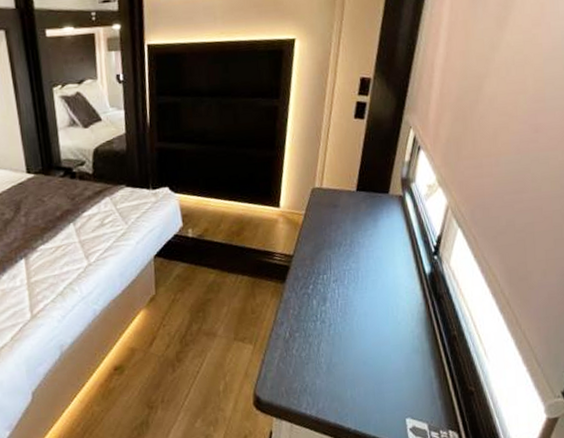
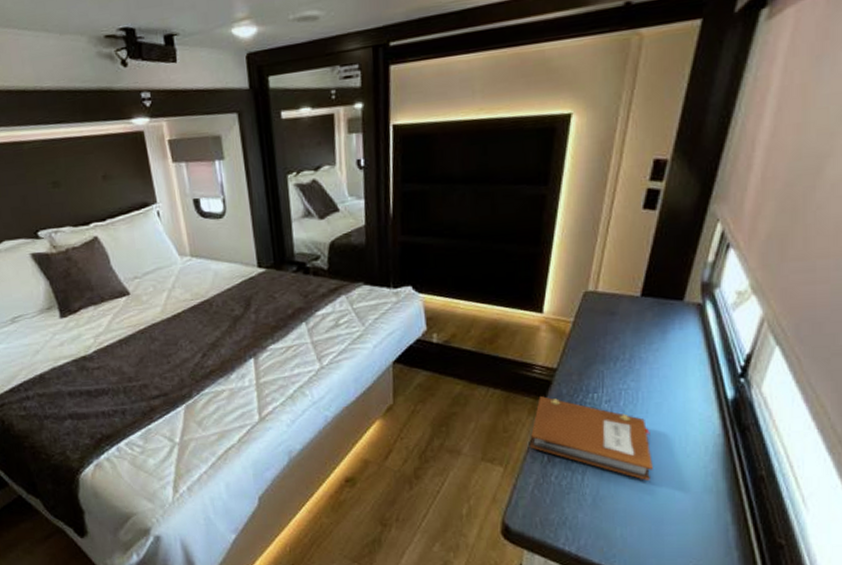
notebook: none [273,279,373,348] -> present [529,395,653,482]

